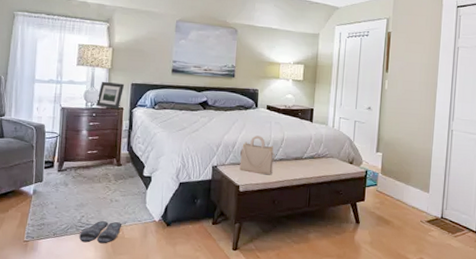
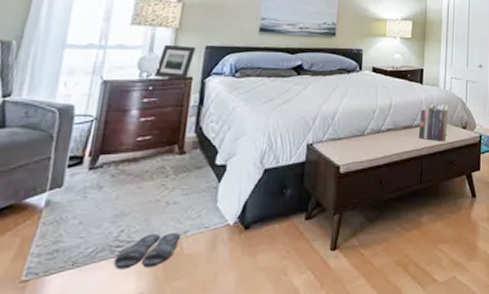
handbag: present [239,135,276,175] -> none [340,103,383,150]
books: none [307,139,337,174] -> present [418,103,449,142]

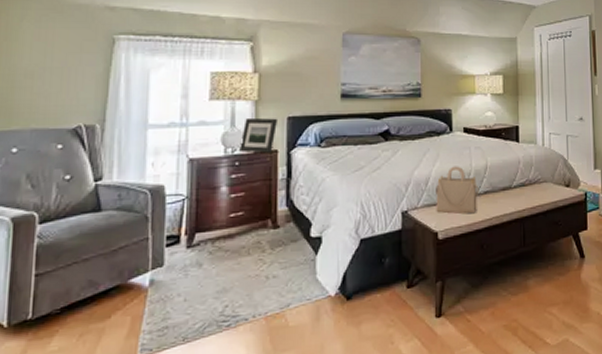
slippers: present [114,233,180,270] -> none [222,306,283,343]
handbag: none [340,103,383,150] -> present [436,166,480,214]
books: present [418,103,449,142] -> none [518,161,549,202]

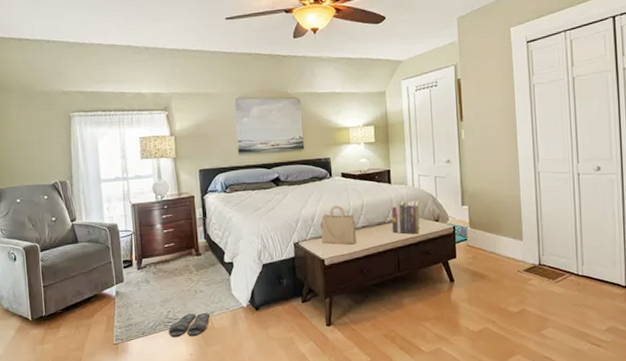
slippers: none [222,306,283,343] -> present [169,313,210,338]
picture frame: present [239,117,279,153] -> none [166,171,193,199]
books: none [518,161,549,202] -> present [392,200,420,235]

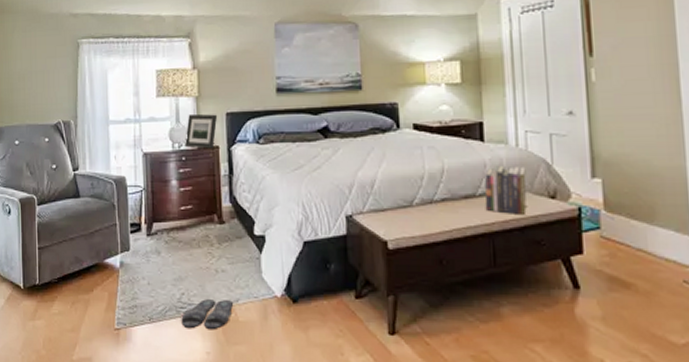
picture frame: none [166,171,193,199] -> present [185,113,218,149]
handbag: present [320,205,358,245] -> none [383,168,436,224]

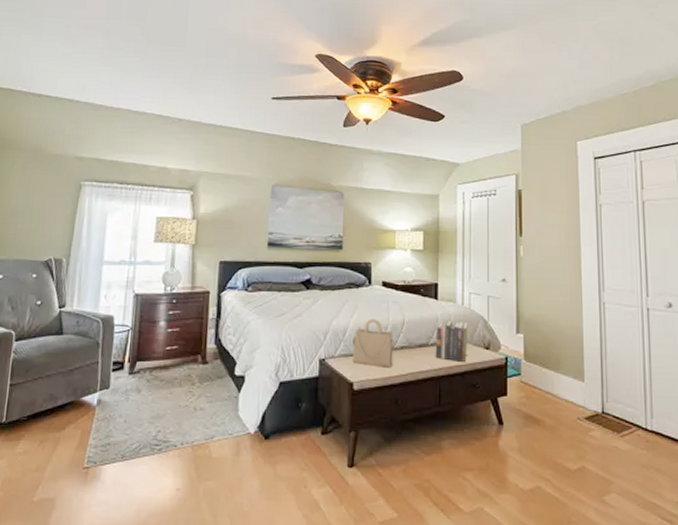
slippers: present [181,299,233,330] -> none [154,436,208,467]
picture frame: present [185,113,218,149] -> none [177,260,212,294]
handbag: none [383,168,436,224] -> present [352,319,396,368]

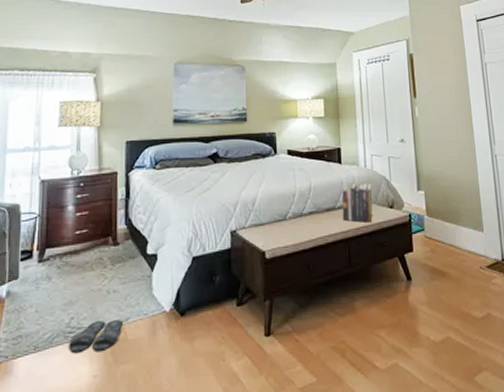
slippers: none [154,436,208,467] -> present [69,320,122,354]
handbag: present [352,319,396,368] -> none [262,187,304,234]

